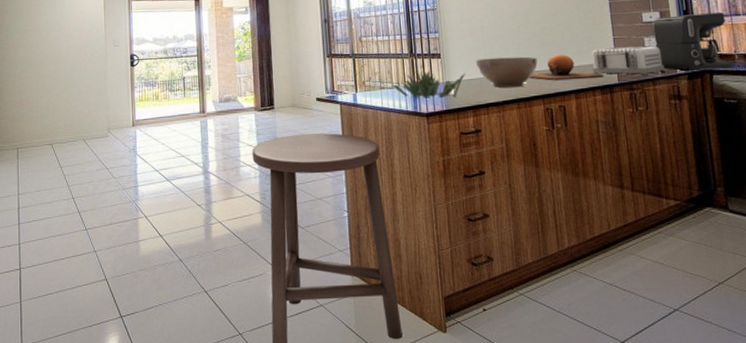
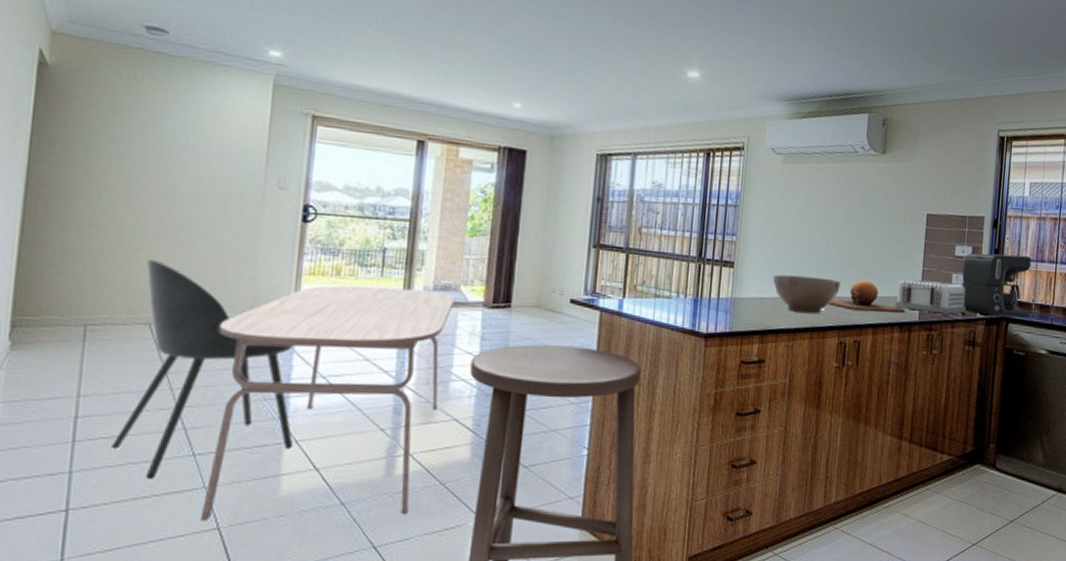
dining chair: none [40,103,144,247] -> present [112,259,294,479]
dining table: none [91,102,235,275] -> present [200,285,456,521]
plant: present [391,70,466,98] -> none [669,281,760,317]

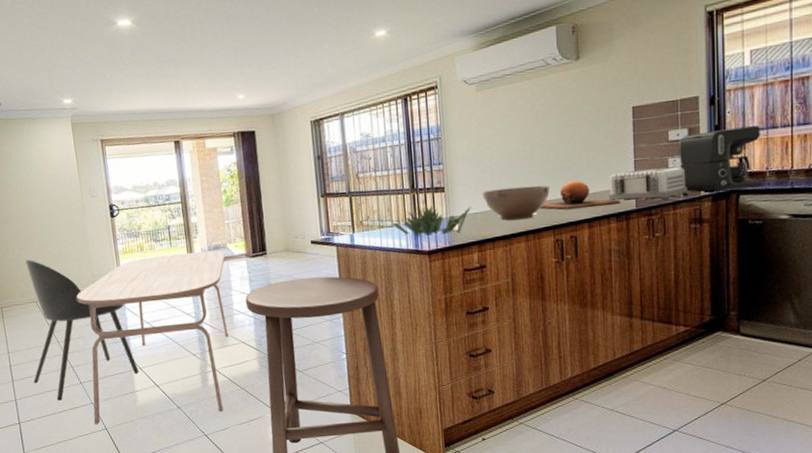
plant: none [669,281,760,317] -> present [391,205,472,236]

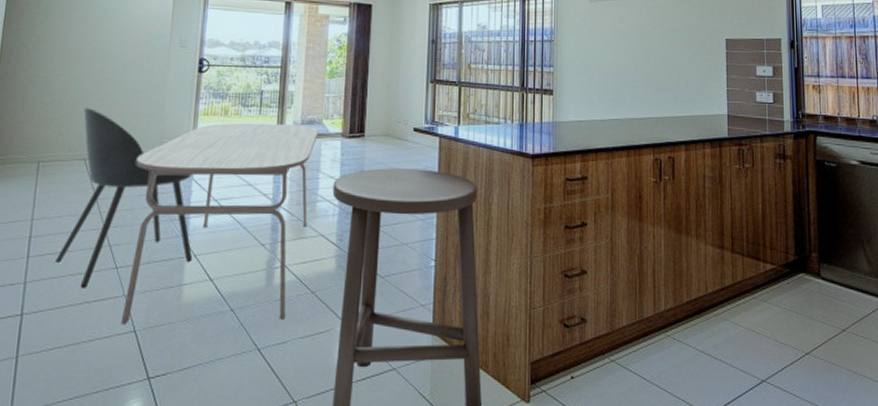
plant: present [391,205,472,236] -> none [497,107,578,139]
bowl: present [482,185,550,221] -> none [588,99,651,134]
chopping board: present [541,181,620,210] -> none [642,102,714,131]
toaster: present [608,166,688,202] -> none [703,98,773,131]
coffee maker: present [679,126,762,192] -> none [765,72,835,131]

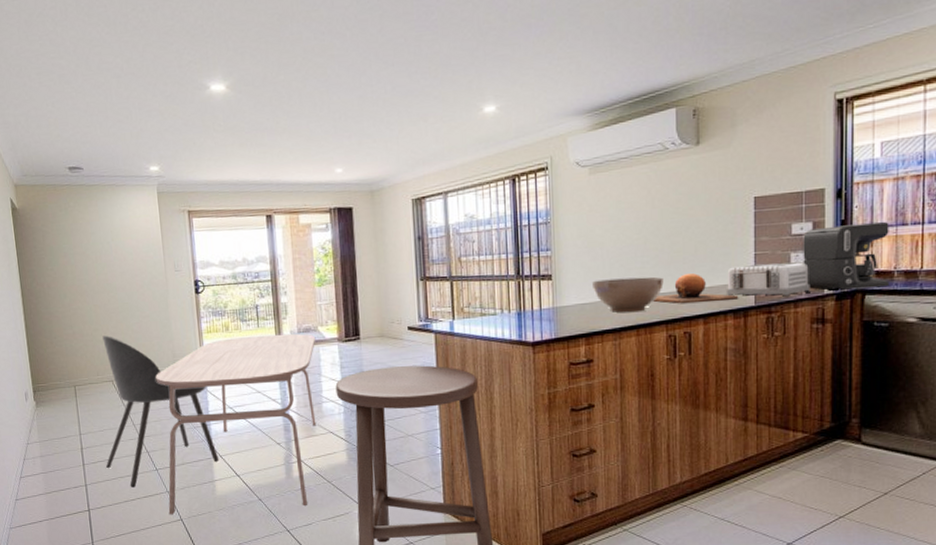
bowl: none [588,99,651,134] -> present [591,276,664,313]
chopping board: none [642,102,714,131] -> present [653,273,738,304]
toaster: none [703,98,773,131] -> present [725,262,810,297]
coffee maker: none [765,72,835,131] -> present [803,222,890,291]

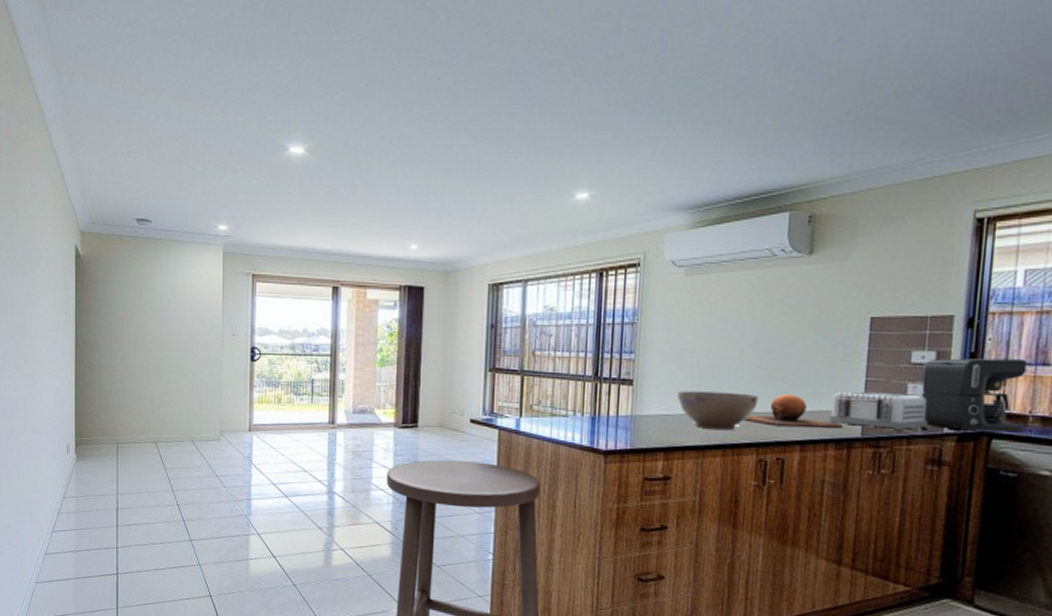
dining chair: present [102,335,219,487] -> none [140,395,257,556]
dining table: present [156,333,316,515] -> none [198,411,371,597]

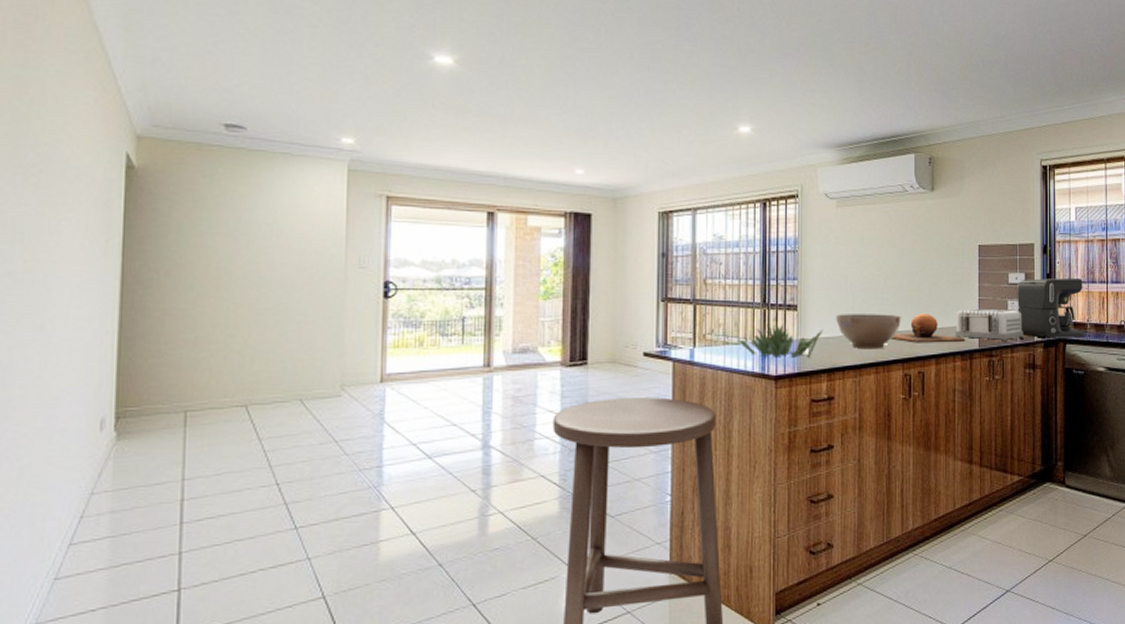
plant: none [565,399,662,434] -> present [737,324,824,358]

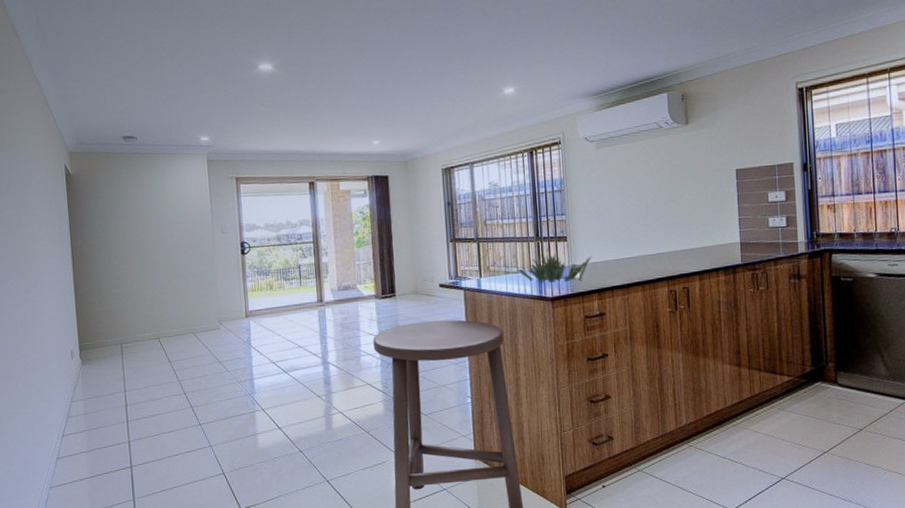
bowl: present [835,314,901,350] -> none [601,238,664,271]
chopping board: present [892,314,965,343] -> none [655,235,727,263]
toaster: present [954,308,1024,341] -> none [716,225,787,256]
coffee maker: present [1017,278,1084,338] -> none [778,192,851,250]

